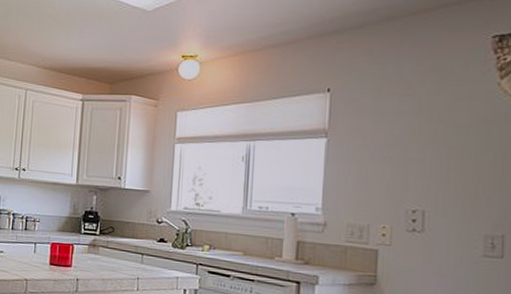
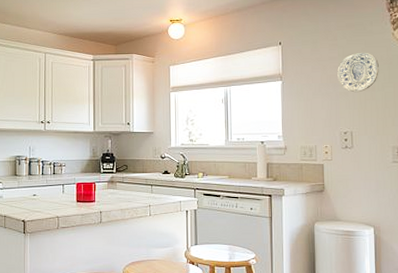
decorative plate: none [408,106,473,160] -> present [337,52,379,93]

